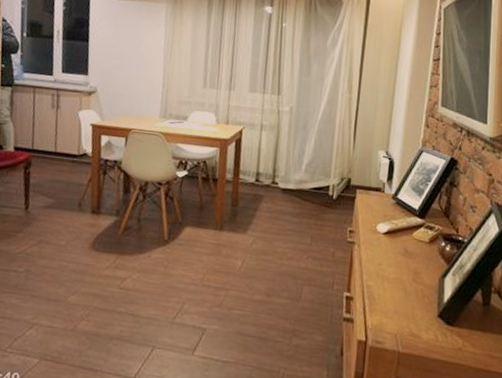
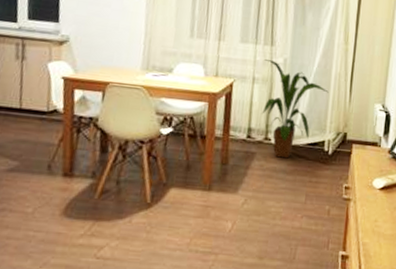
house plant: none [269,108,333,202] -> present [261,59,329,159]

